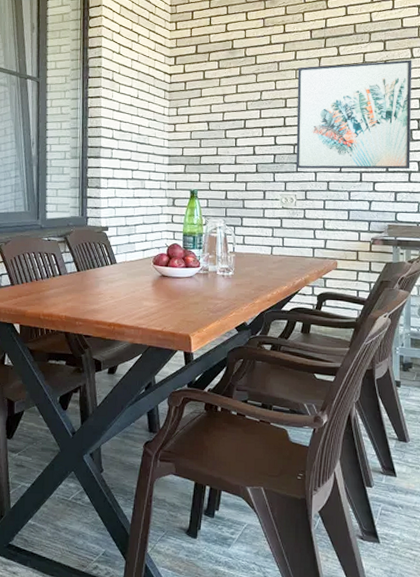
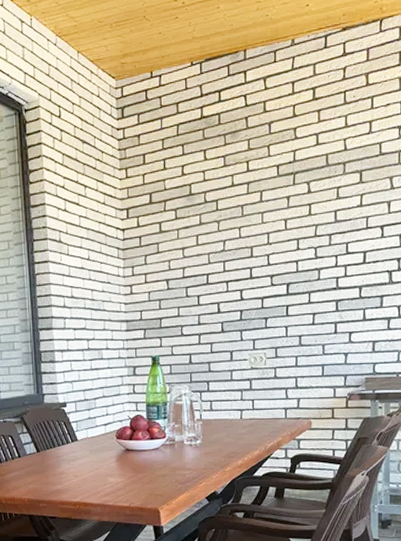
wall art: present [296,60,412,170] -> none [264,191,392,325]

